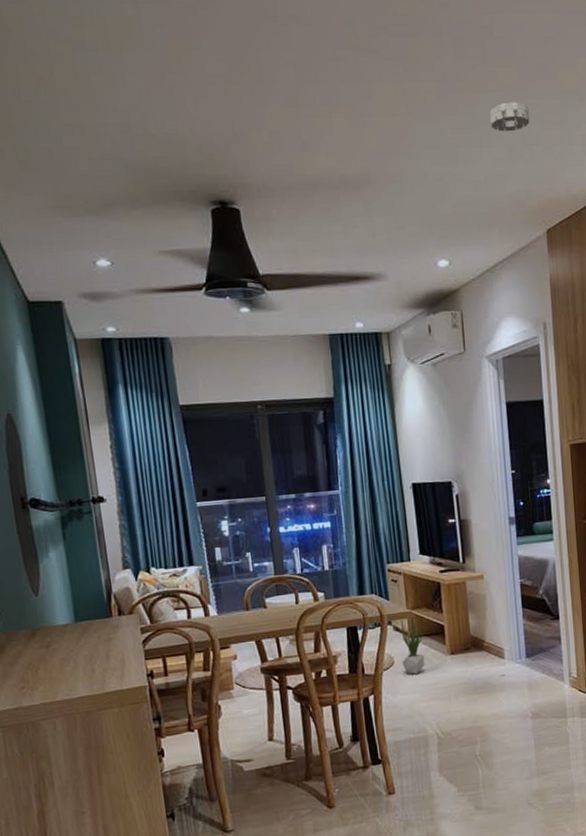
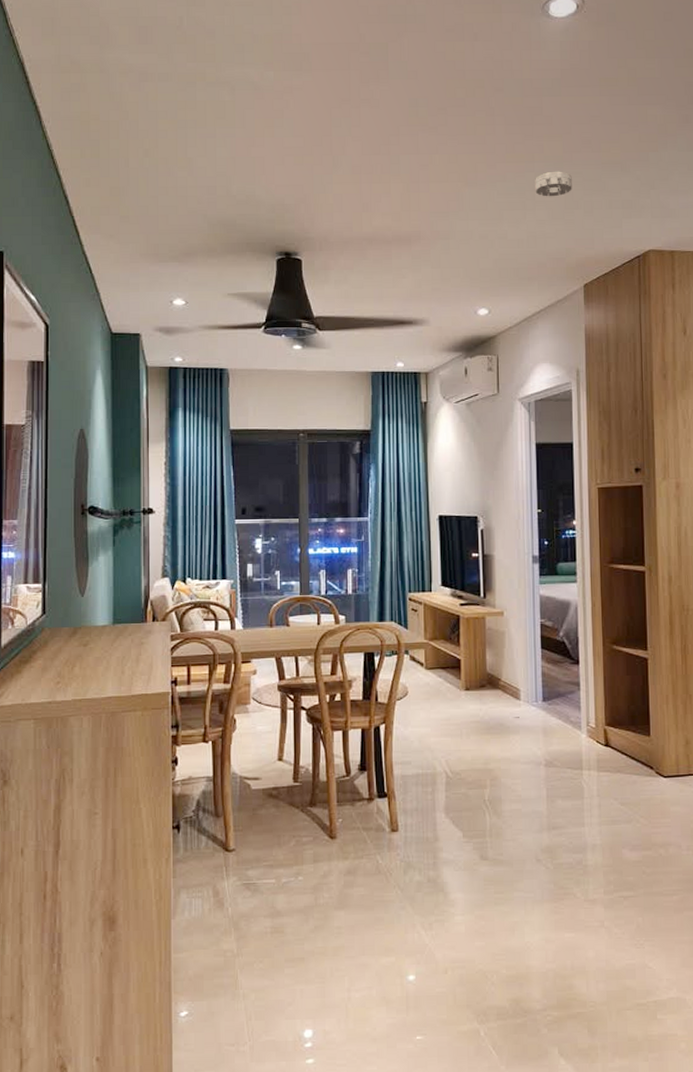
potted plant: present [401,615,425,675] -> none [416,646,439,707]

